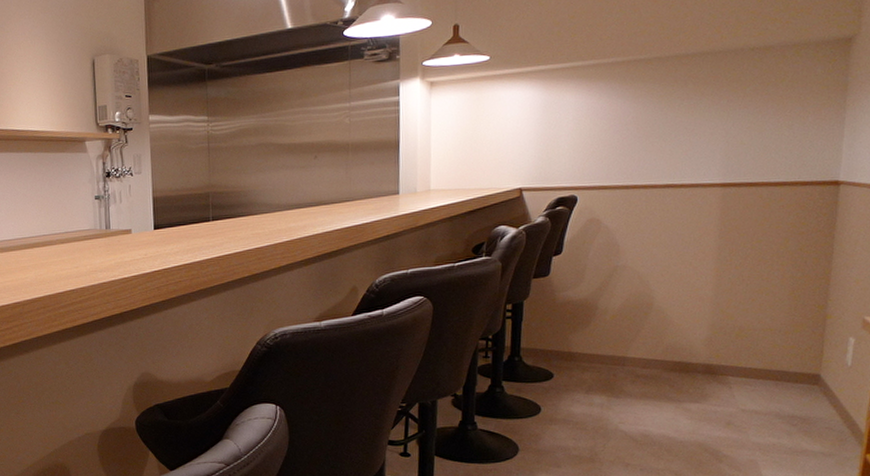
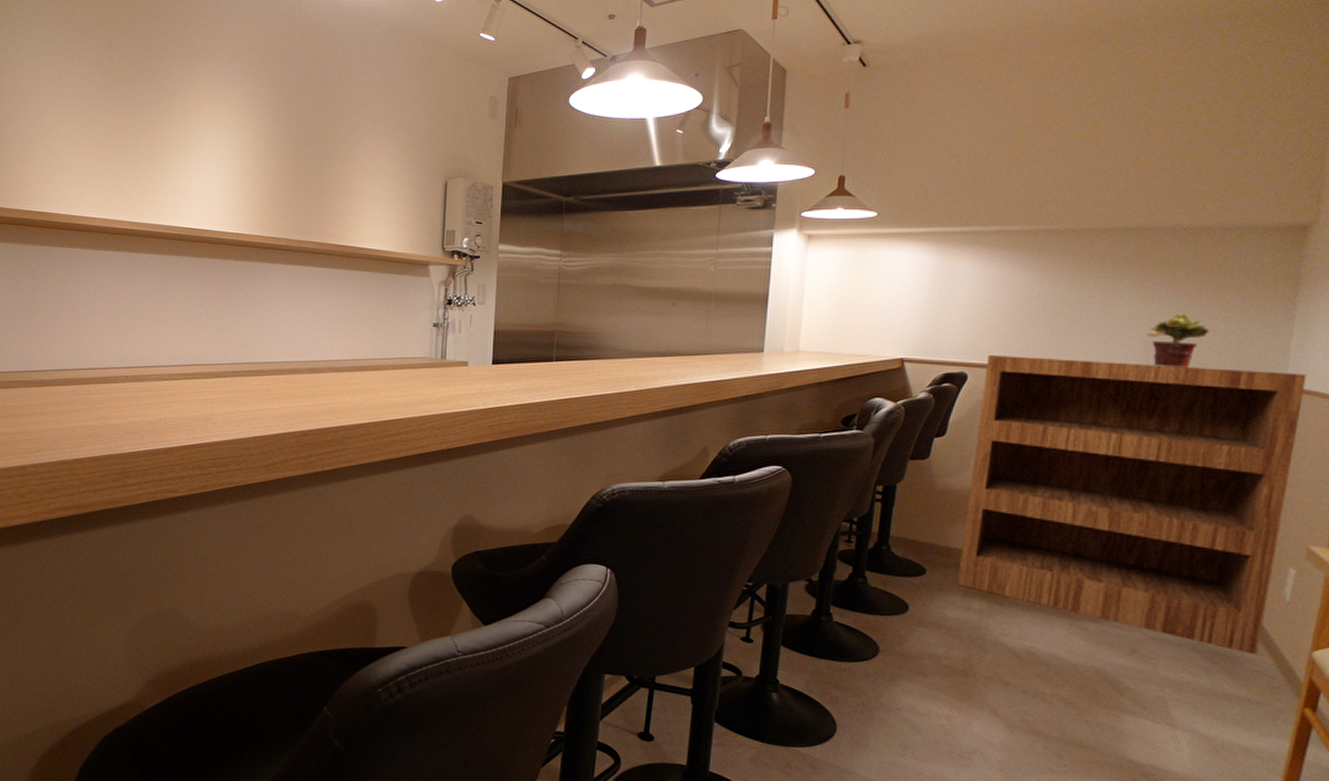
bookshelf: none [580,168,857,415] -> present [957,355,1307,656]
potted plant: none [725,125,777,174] -> present [1146,314,1210,369]

